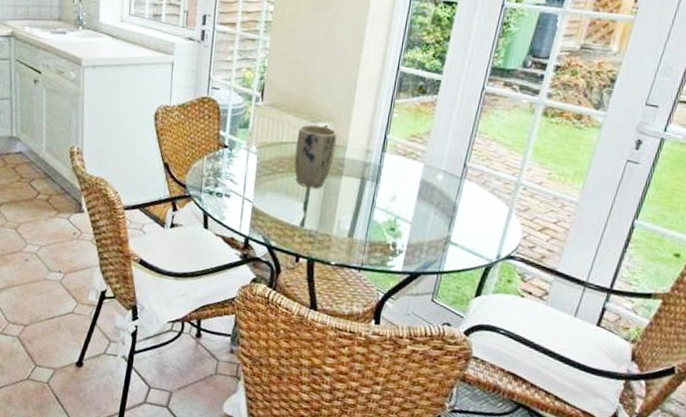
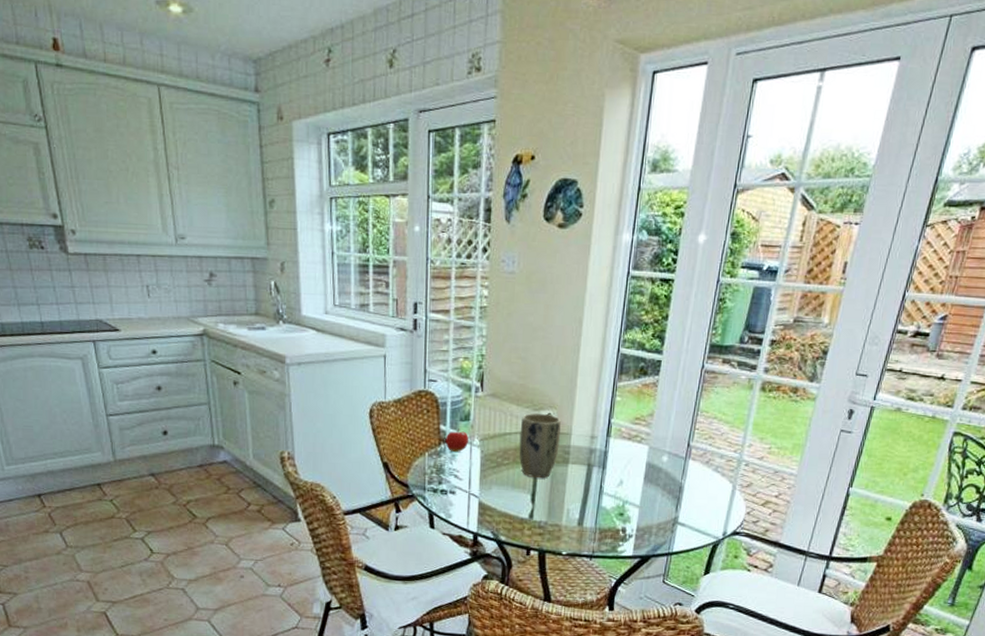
fruit: none [223,135,246,157] -> present [445,428,469,452]

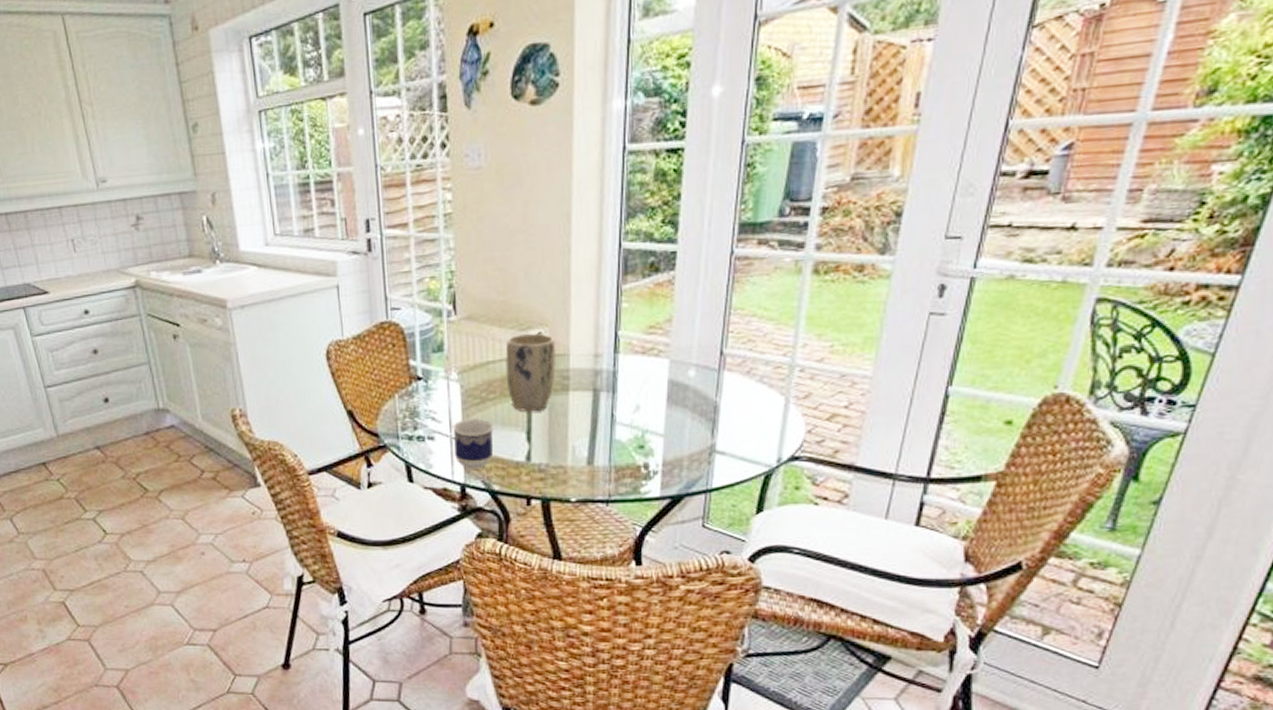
fruit: present [445,428,469,452] -> none [417,362,444,390]
cup: none [471,479,505,522] -> present [452,419,493,469]

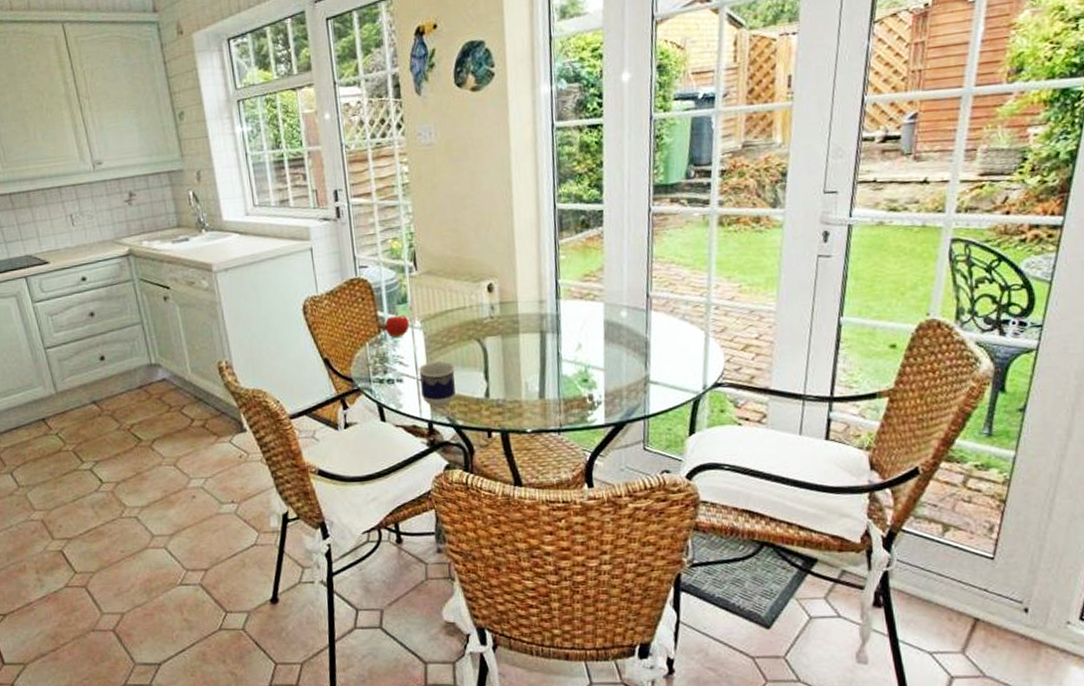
fruit: none [417,362,444,390] -> present [384,312,409,338]
plant pot: present [505,333,556,412] -> none [461,284,507,354]

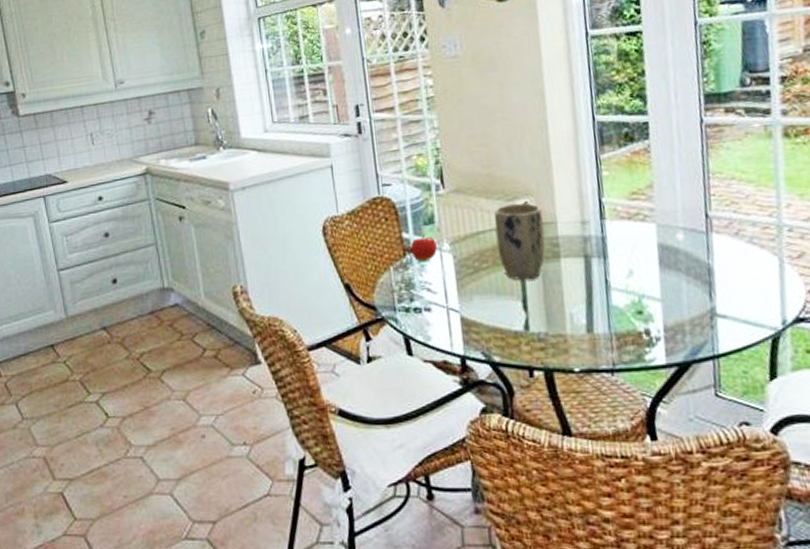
cup: present [418,361,456,407] -> none [448,288,491,340]
plant pot: none [461,284,507,354] -> present [494,203,545,281]

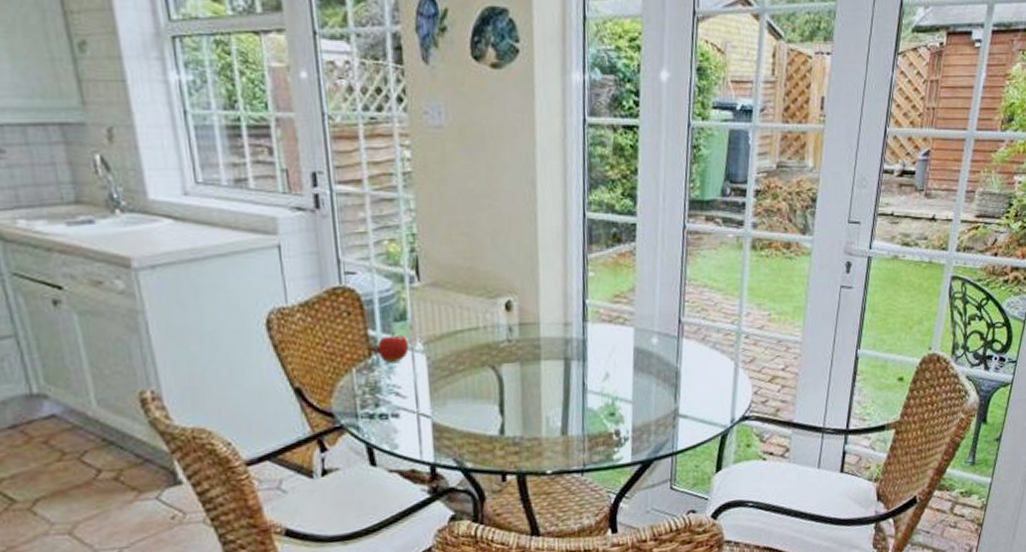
plant pot: present [494,203,545,281] -> none [474,301,527,384]

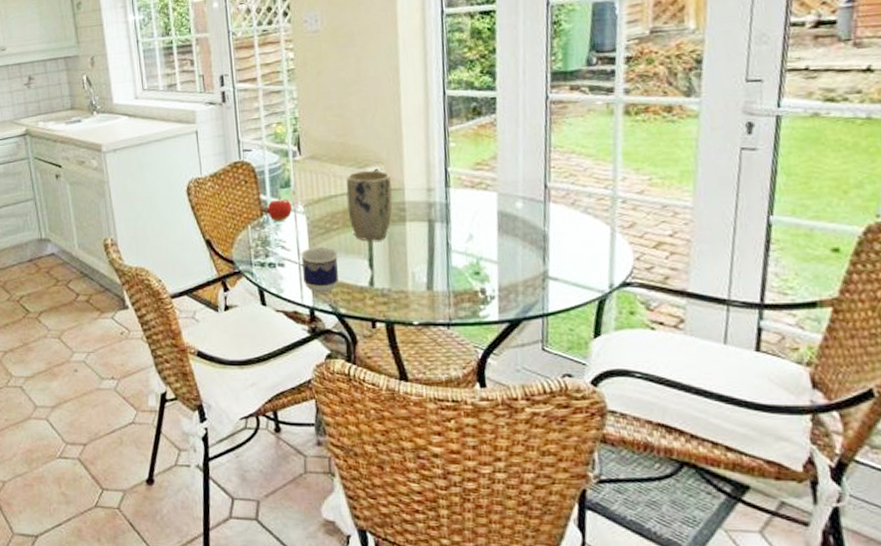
cup: none [419,392,464,447] -> present [300,247,339,294]
plant pot: none [474,301,527,384] -> present [346,170,393,241]

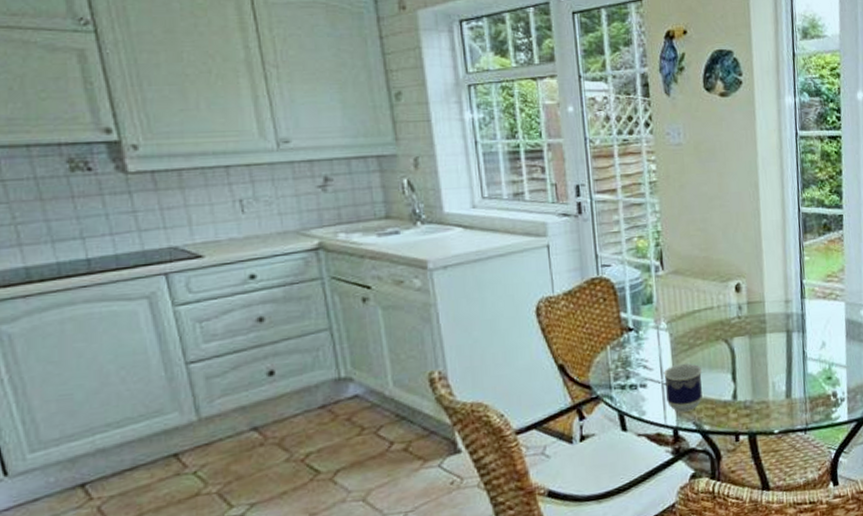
fruit: present [267,196,292,221] -> none [628,313,654,340]
plant pot: present [346,170,393,241] -> none [709,284,754,355]

